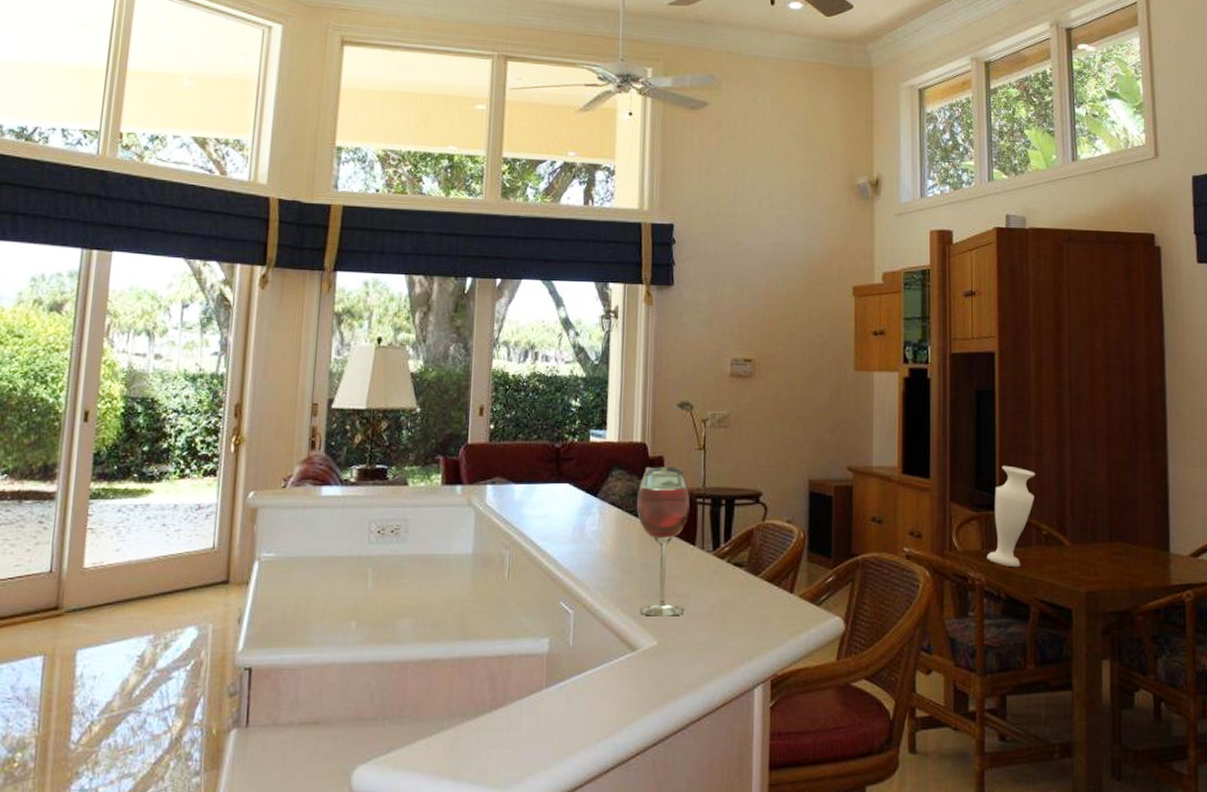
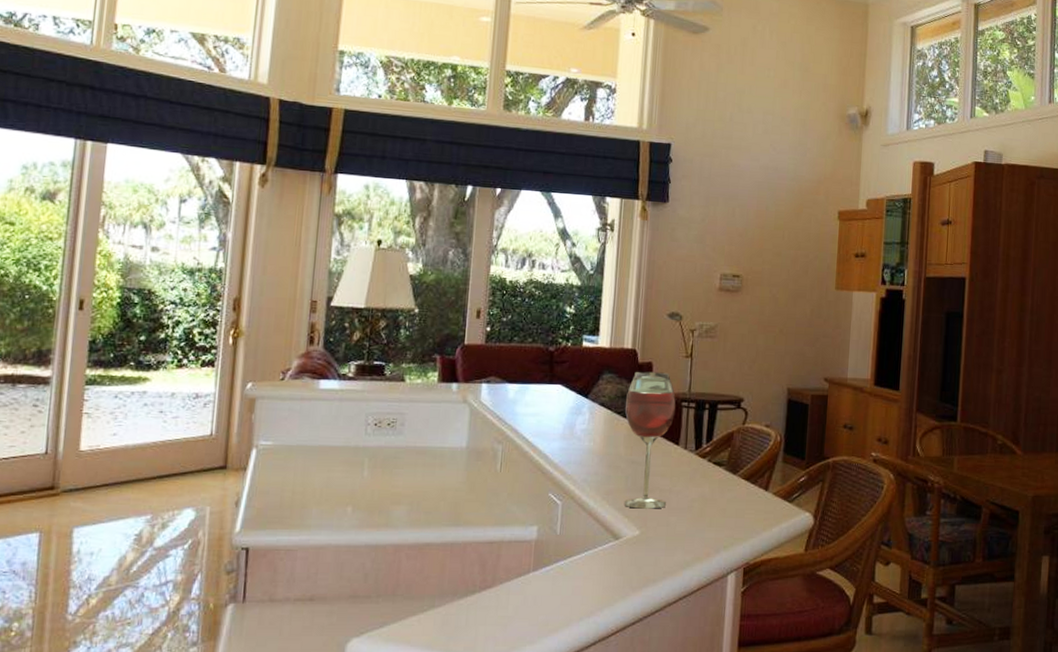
vase: present [987,465,1036,568] -> none [946,381,995,473]

